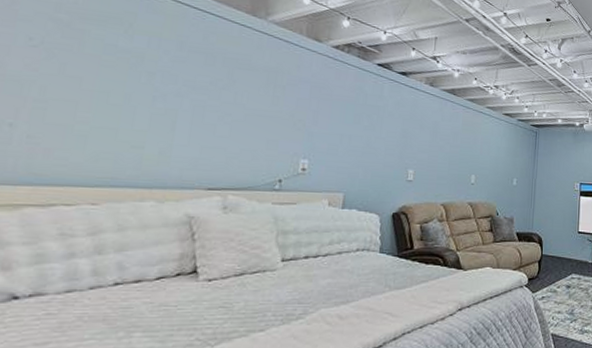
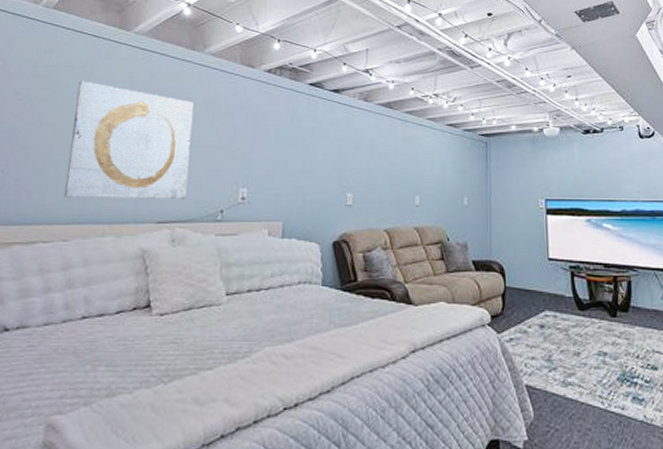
wall art: none [92,33,254,167] -> present [63,80,194,199]

